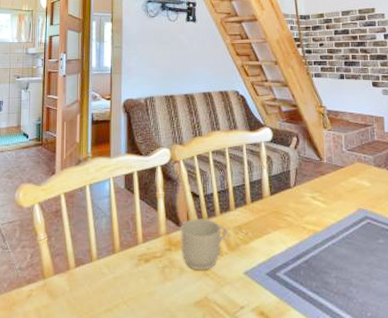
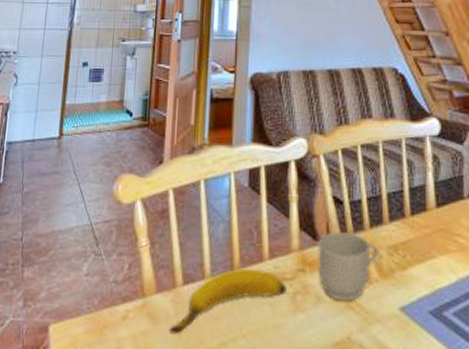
banana: none [66,251,157,305] -> present [169,268,287,334]

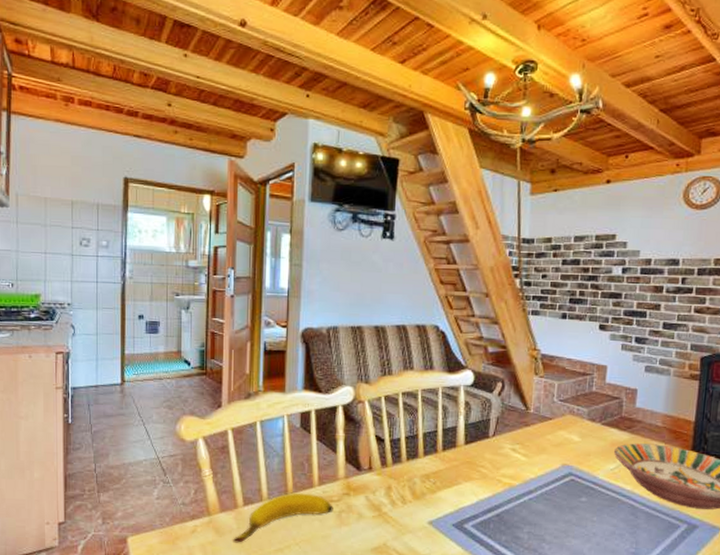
mug: present [318,231,379,301] -> none [360,463,413,517]

